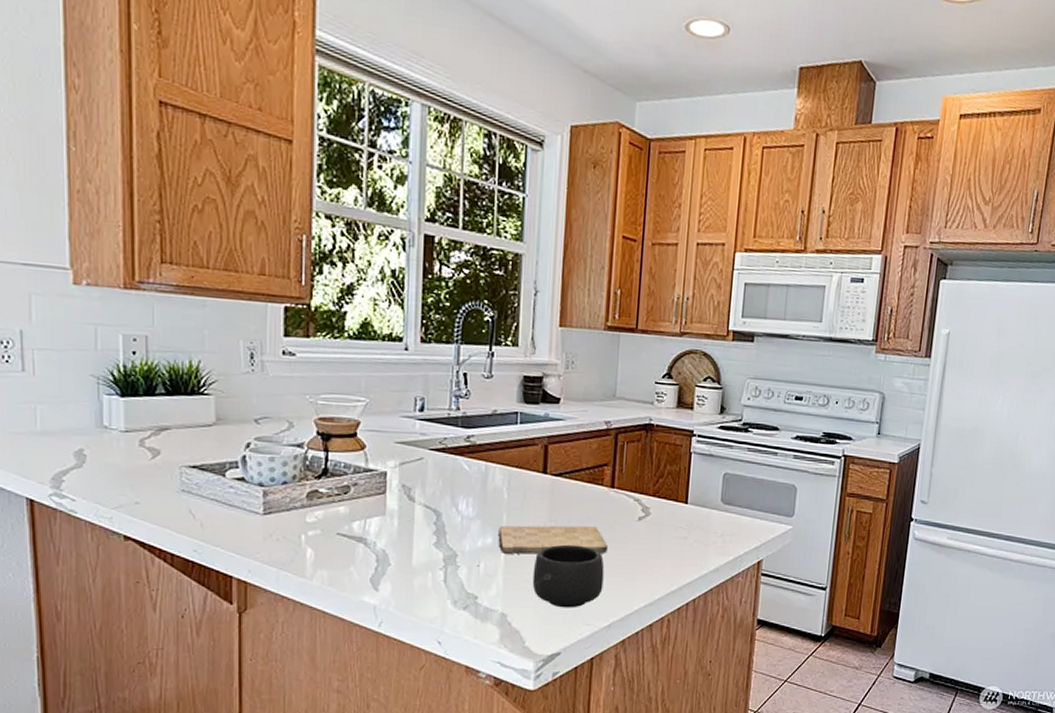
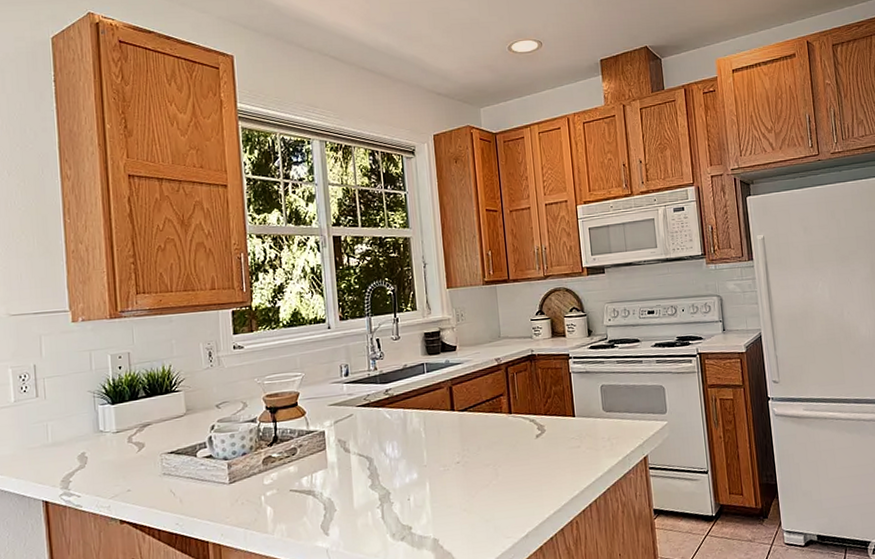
cutting board: present [498,525,608,554] -> none [421,449,515,485]
mug: present [532,544,605,608] -> none [454,467,516,526]

